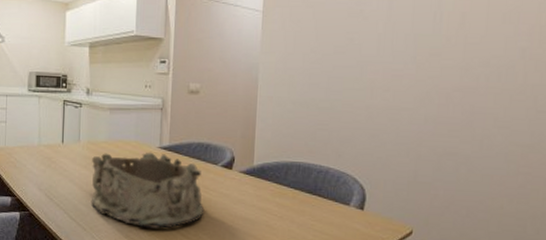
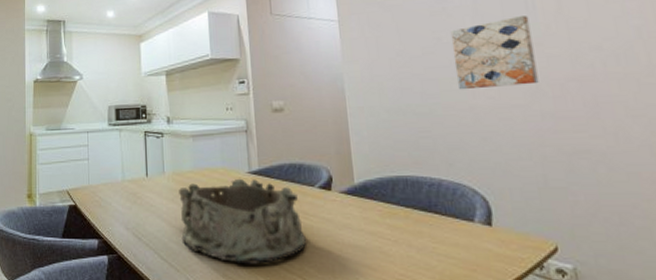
wall art: none [359,26,434,91] -> present [450,16,539,90]

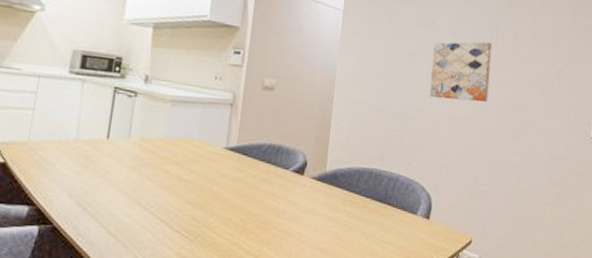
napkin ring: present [179,178,306,264] -> none [136,152,271,244]

